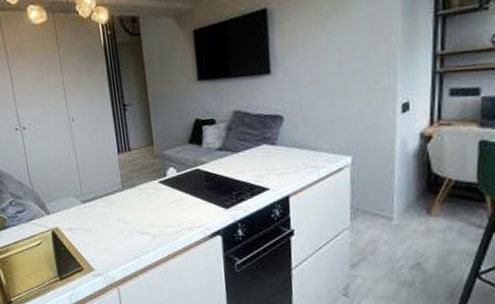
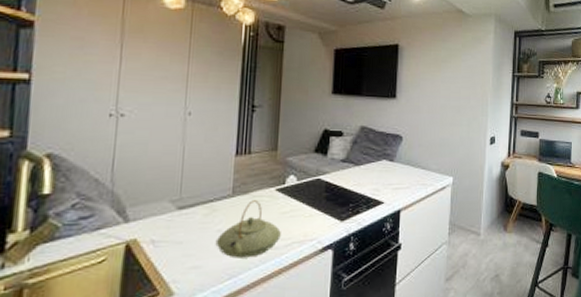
teapot: none [116,192,171,243] -> present [215,200,281,258]

